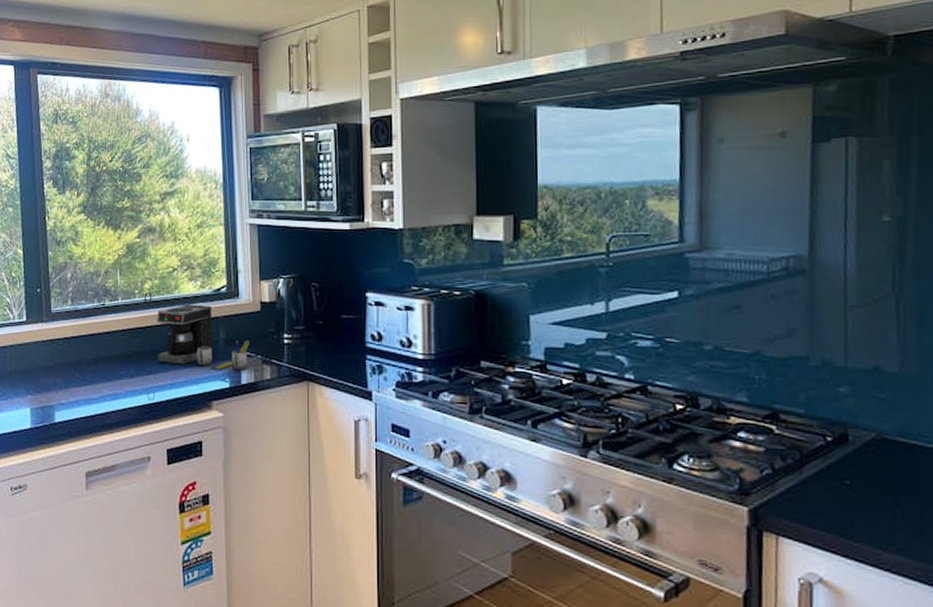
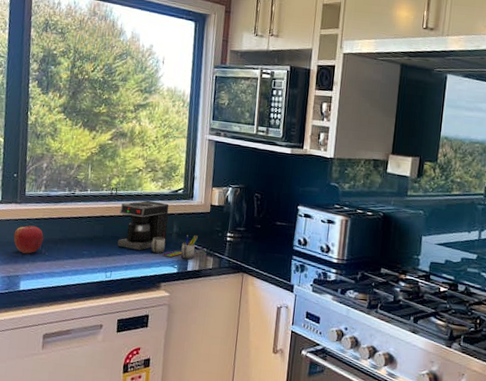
apple: none [43,346,76,379] -> present [13,225,44,254]

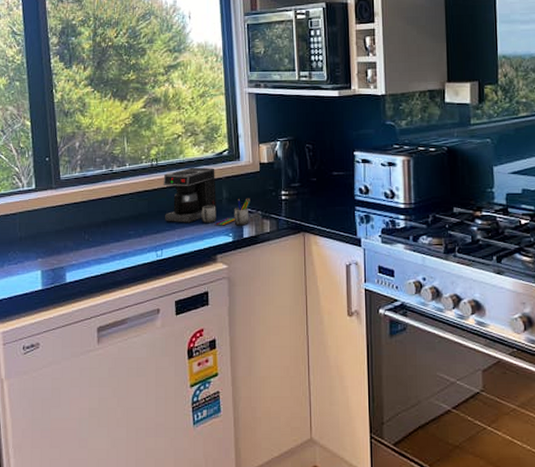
apple: present [13,225,44,254] -> none [53,211,85,242]

